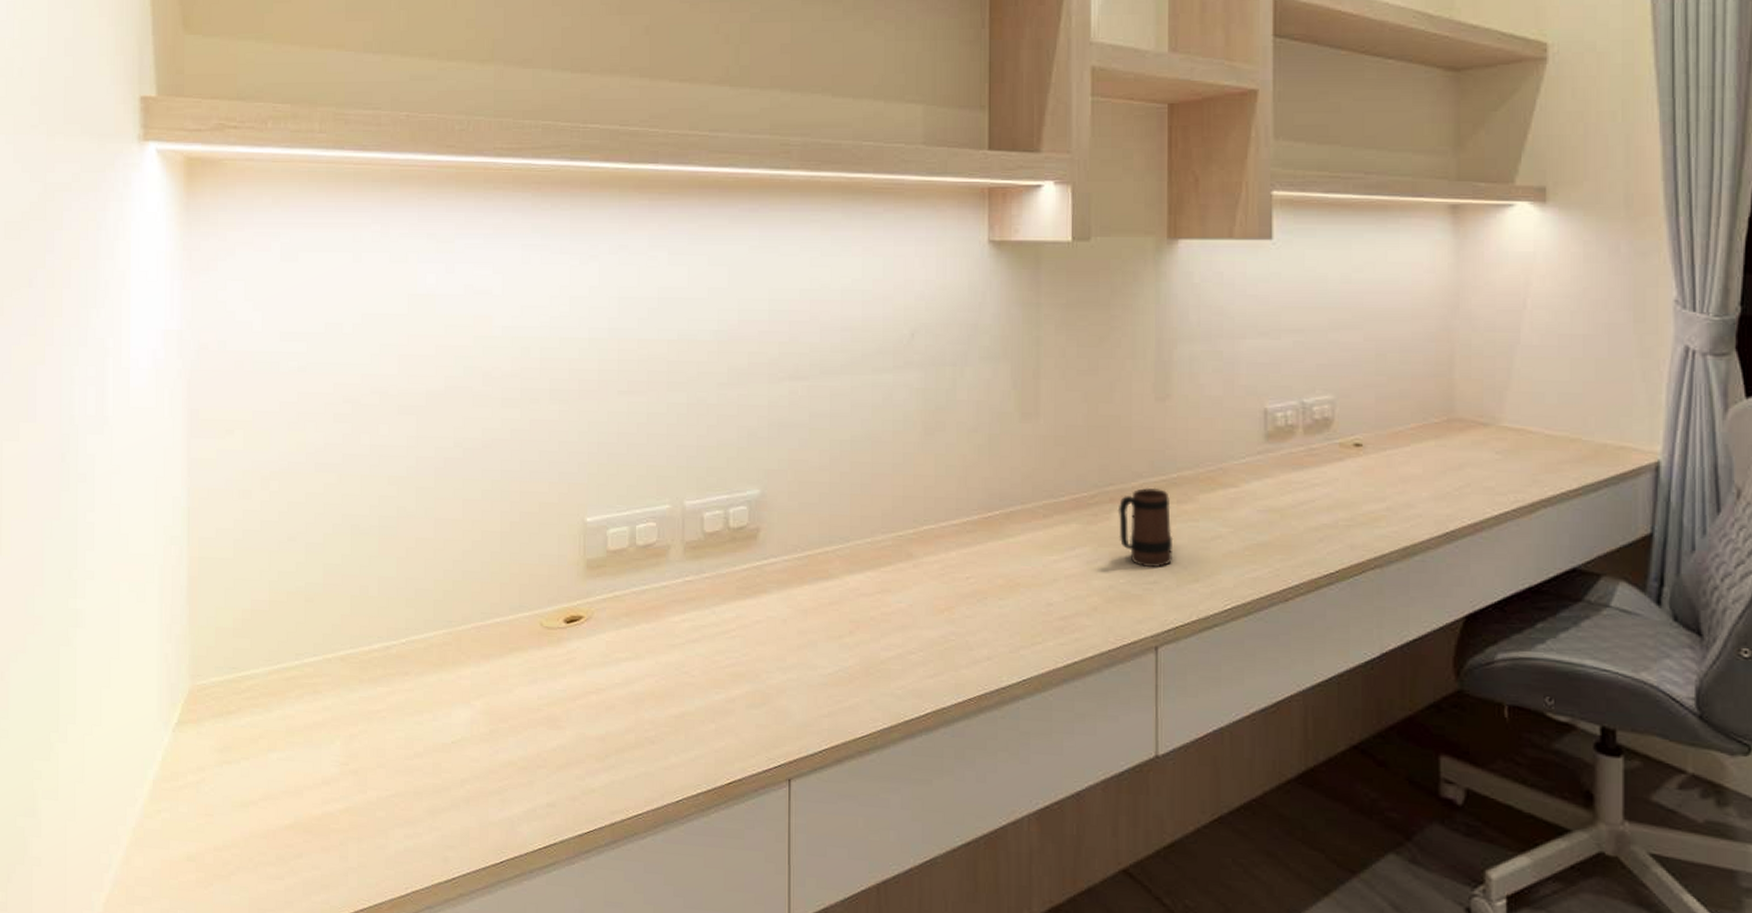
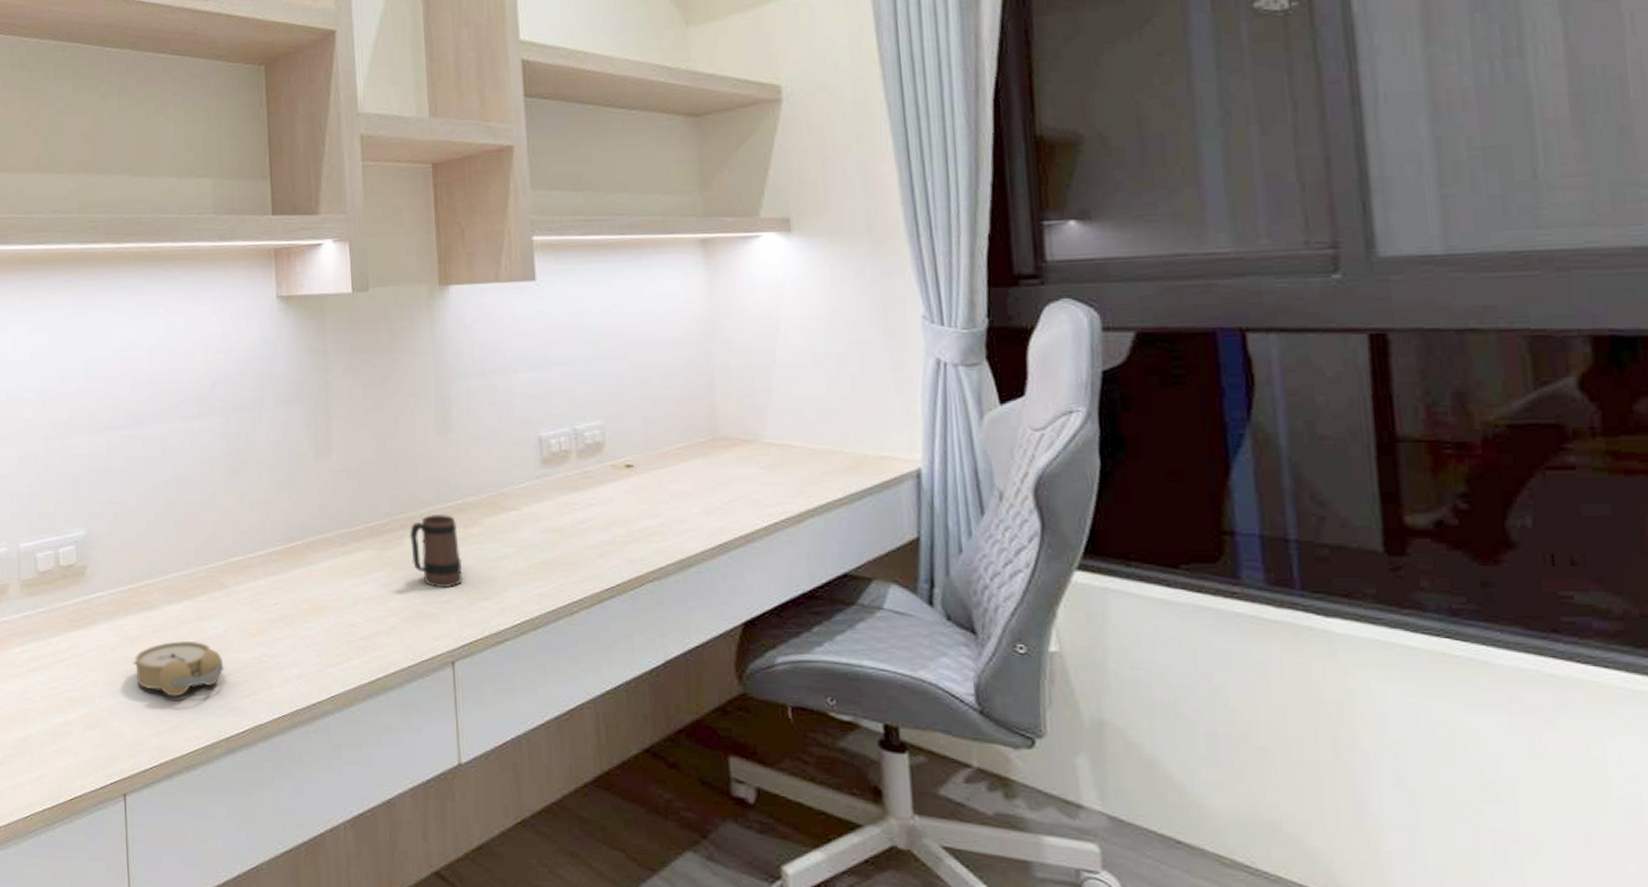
alarm clock: none [806,614,907,675] -> present [133,640,224,697]

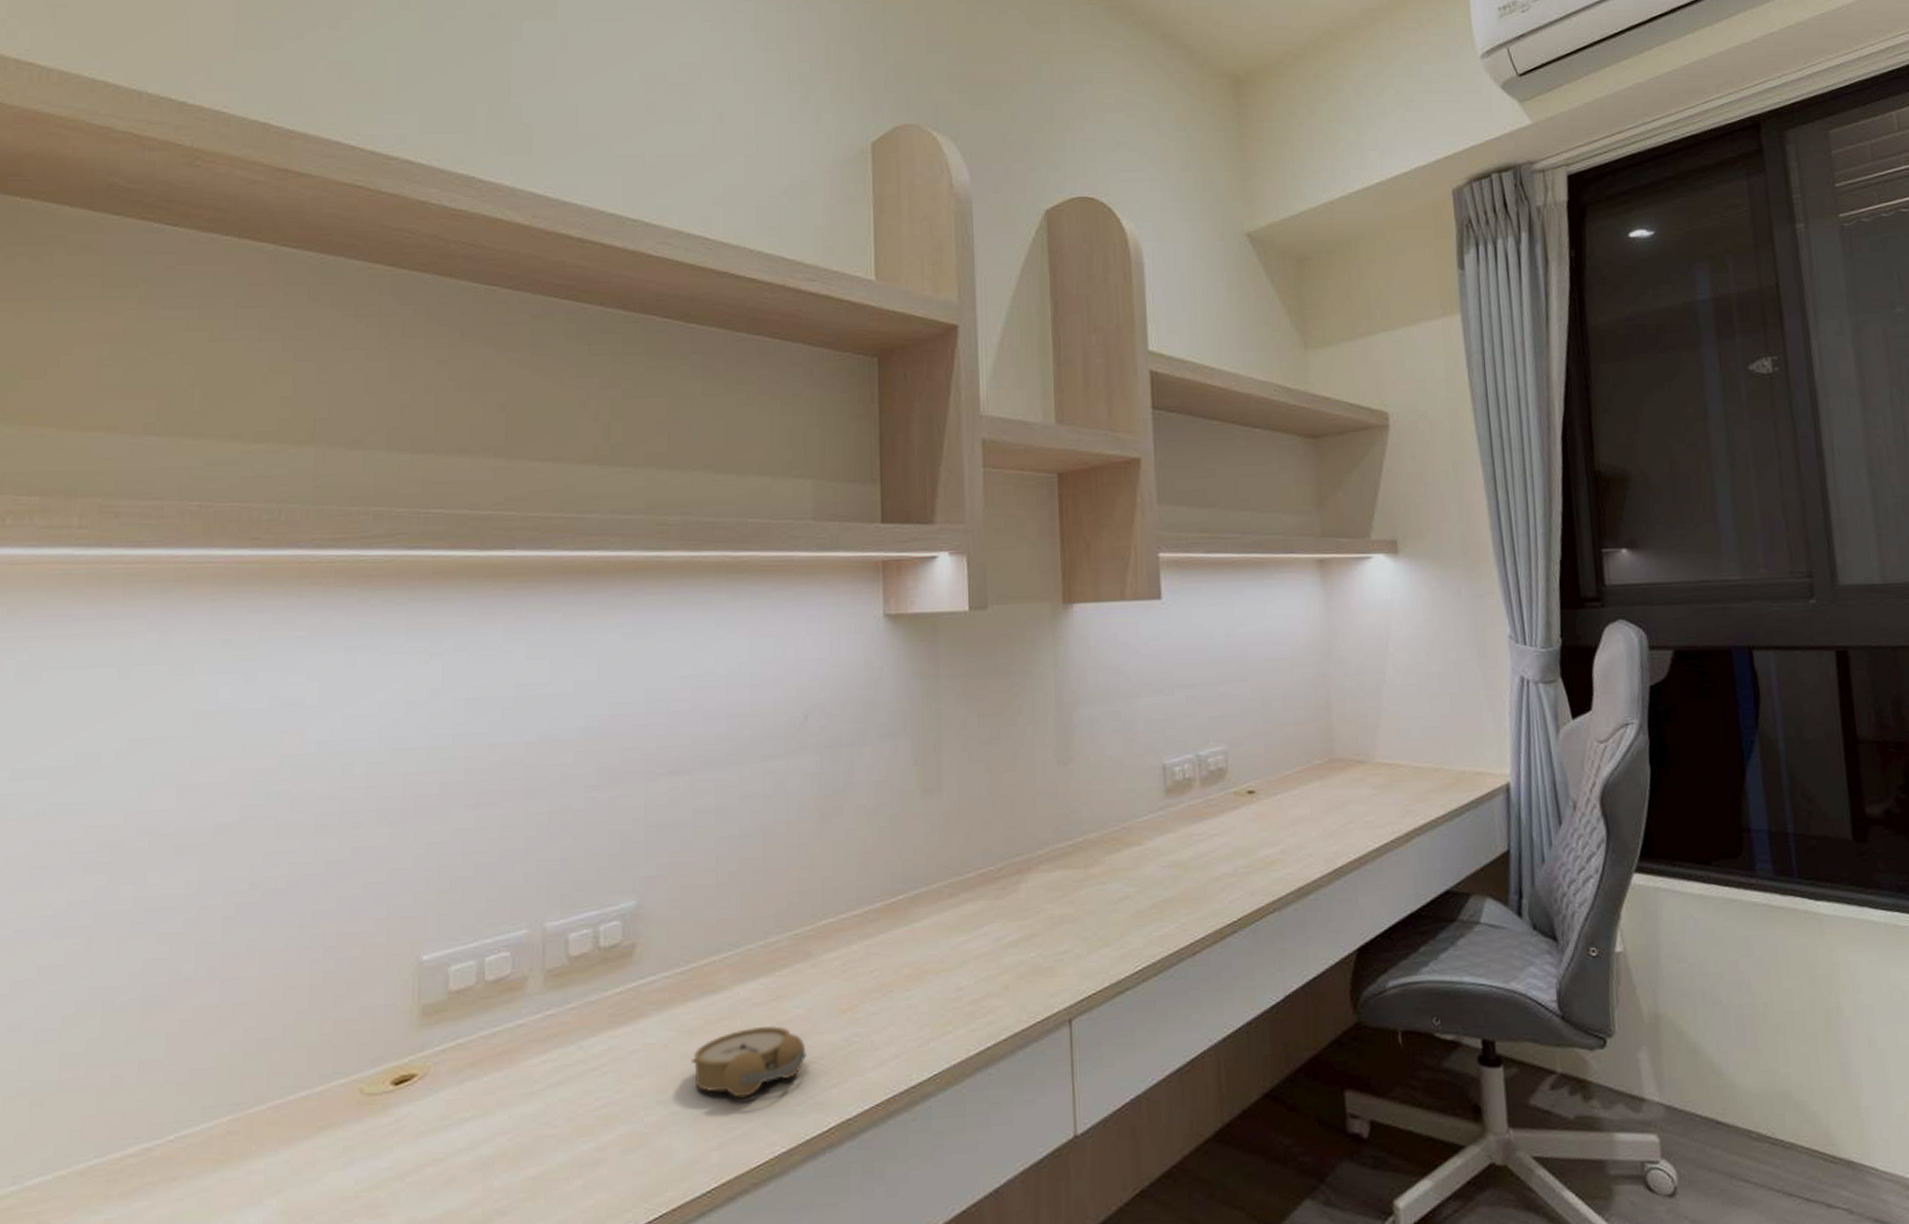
mug: present [409,513,463,588] -> none [1025,853,1083,938]

